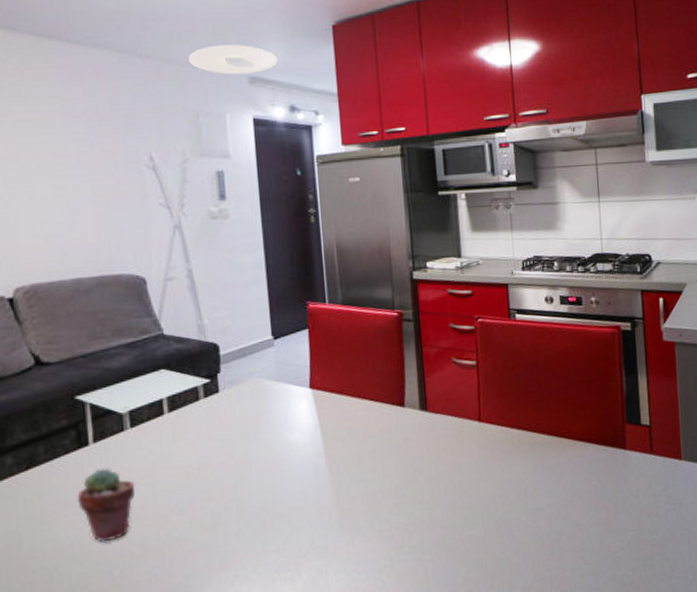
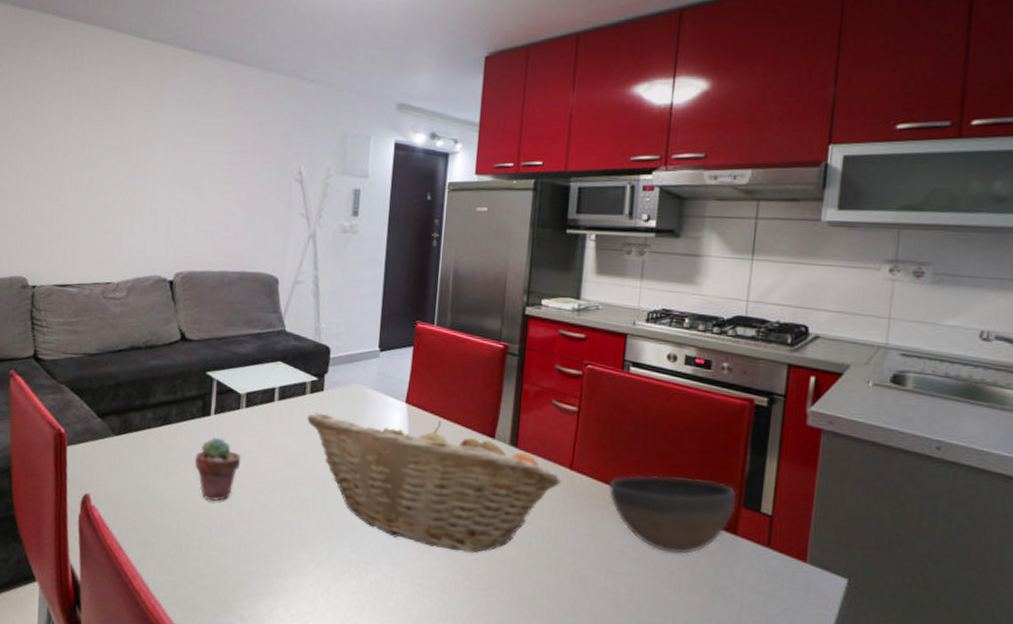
ceiling light: present [189,45,278,75] -> none [346,72,427,101]
fruit basket: none [205,400,473,530] -> present [307,412,562,553]
bowl: none [515,406,622,479] -> present [608,475,737,555]

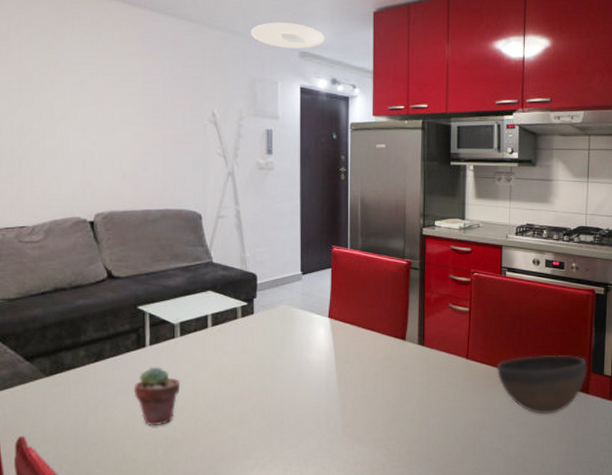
fruit basket: present [307,412,562,553] -> none [240,331,461,438]
ceiling light: none [346,72,427,101] -> present [251,22,325,49]

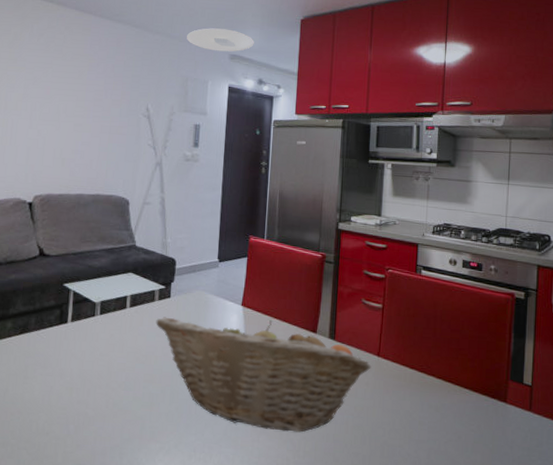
potted succulent: present [134,367,181,426] -> none [52,343,97,401]
fruit basket: none [240,331,461,438] -> present [156,317,372,433]
bowl: present [496,354,587,414] -> none [408,358,505,422]

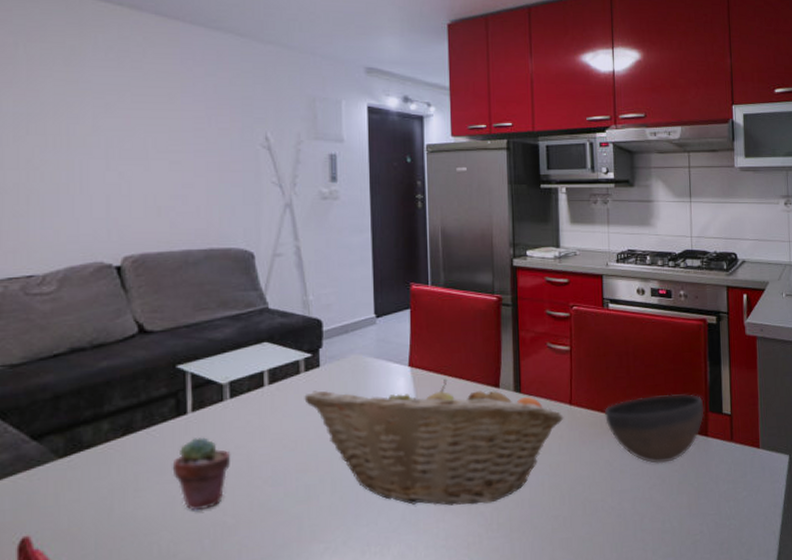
potted succulent: none [52,343,97,401] -> present [172,437,231,511]
ceiling light: present [187,28,254,52] -> none [309,35,394,65]
bowl: none [408,358,505,422] -> present [604,393,705,464]

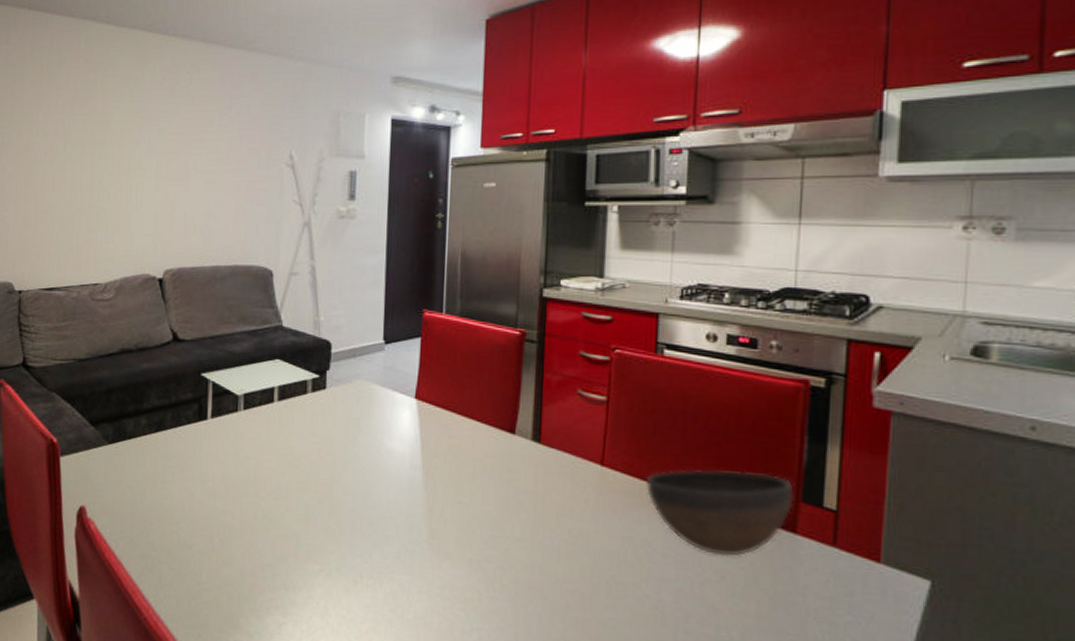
potted succulent: present [172,437,231,511] -> none [192,442,242,511]
fruit basket: present [304,379,564,506] -> none [309,412,592,560]

